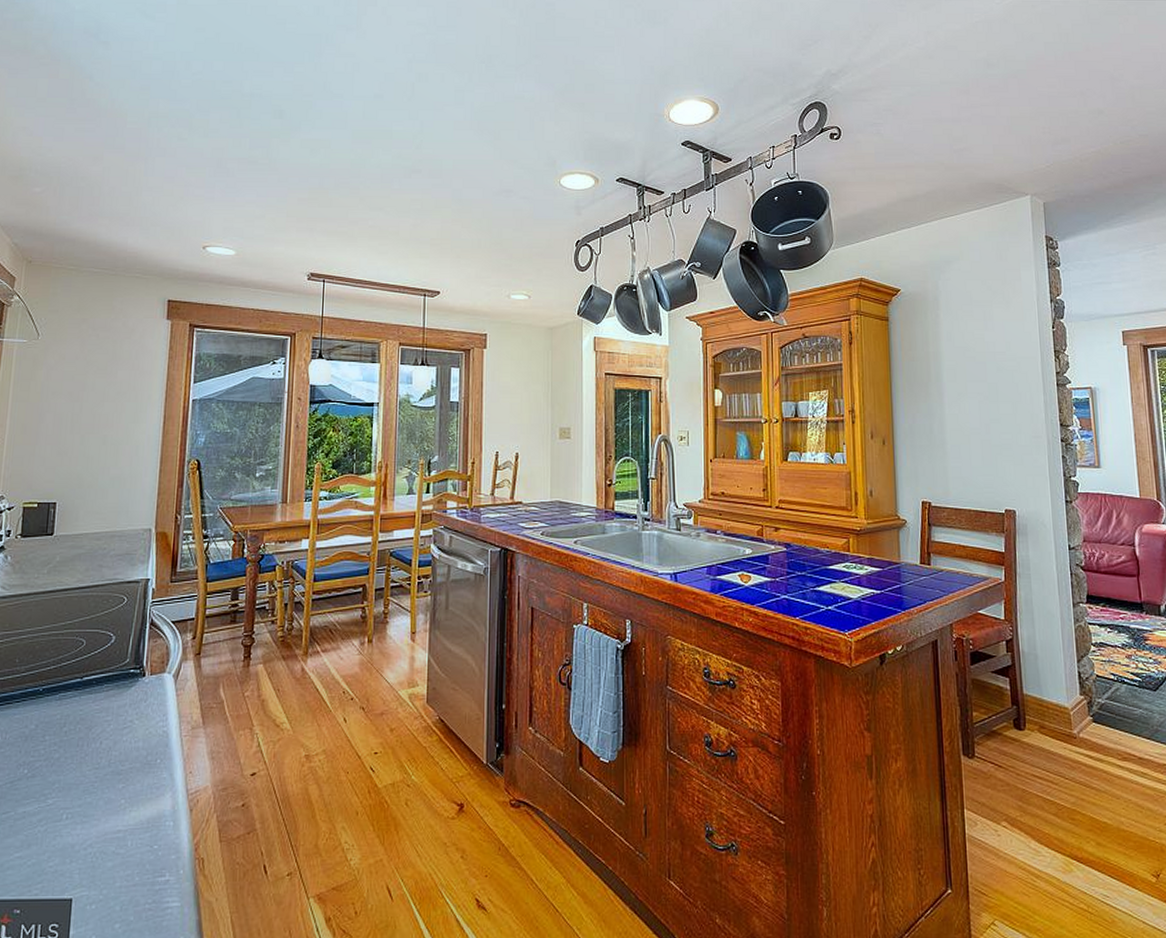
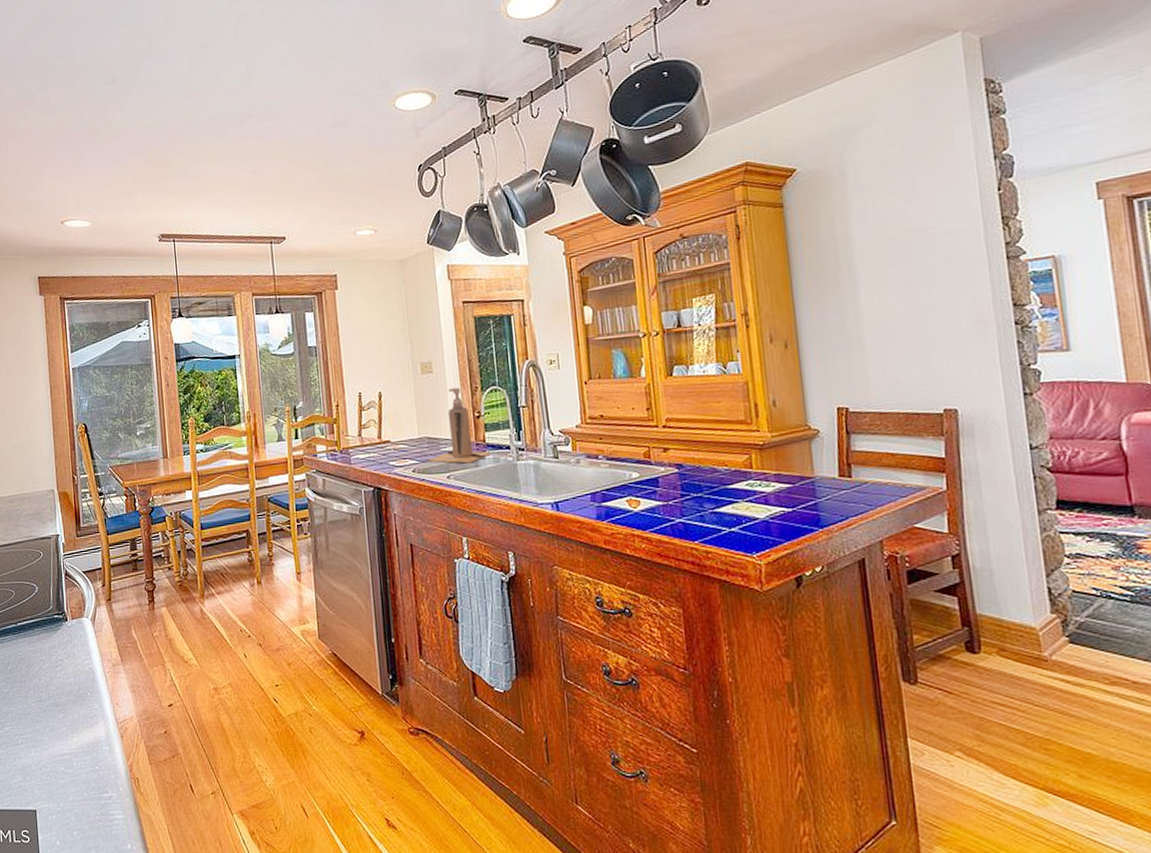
soap dispenser: none [556,454,618,530] -> present [427,387,491,464]

